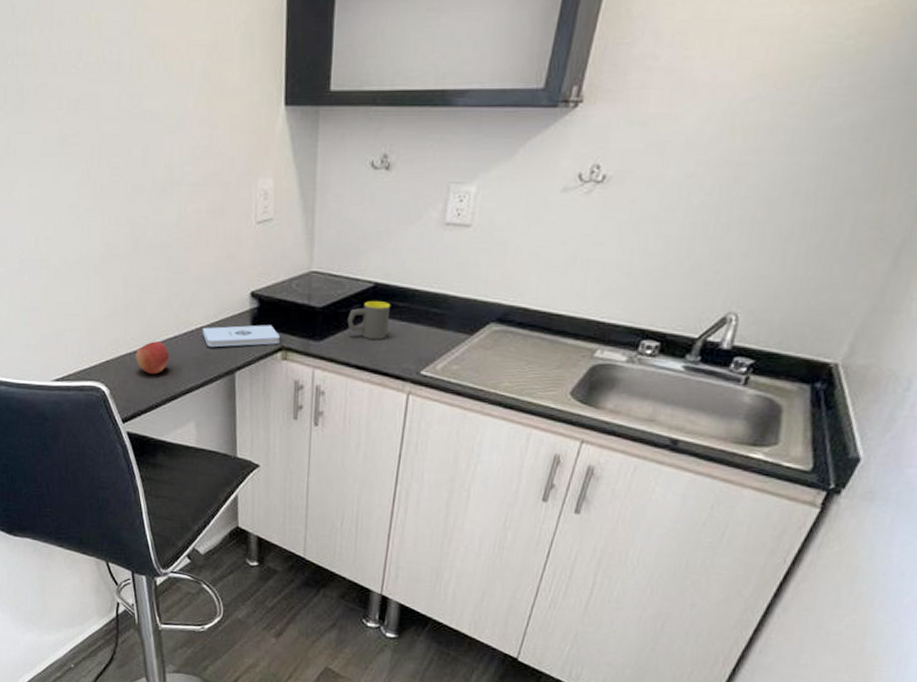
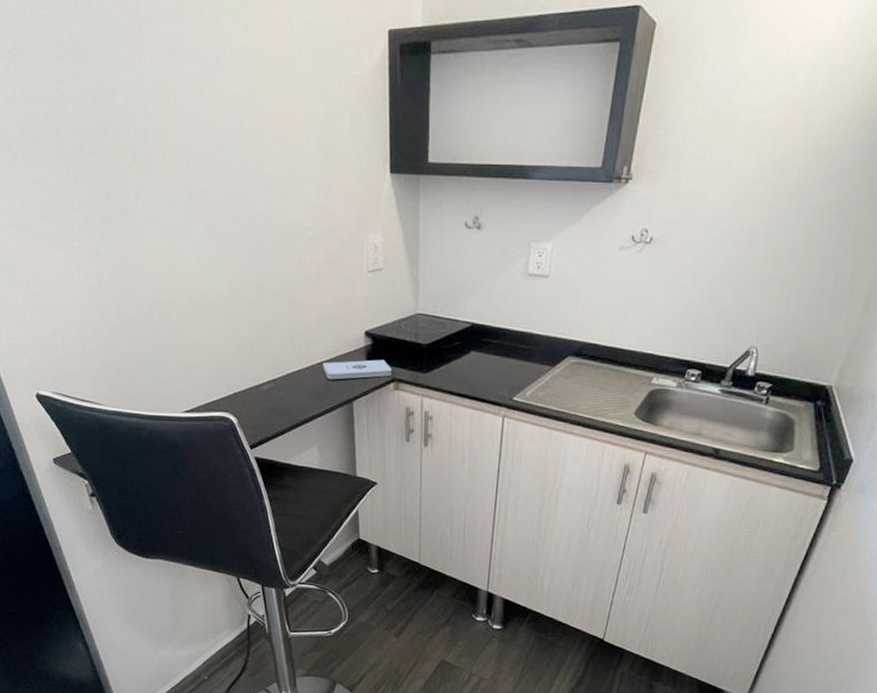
apple: present [136,341,169,375] -> none [262,375,293,405]
mug: present [347,301,391,339] -> none [449,339,486,371]

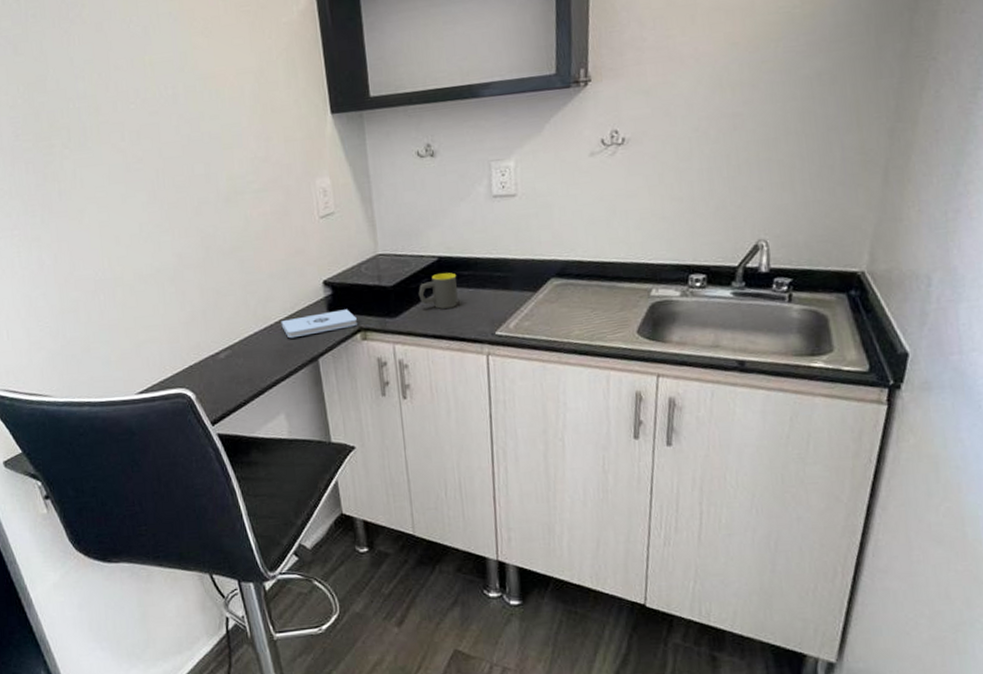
mug: none [449,339,486,371] -> present [418,272,459,309]

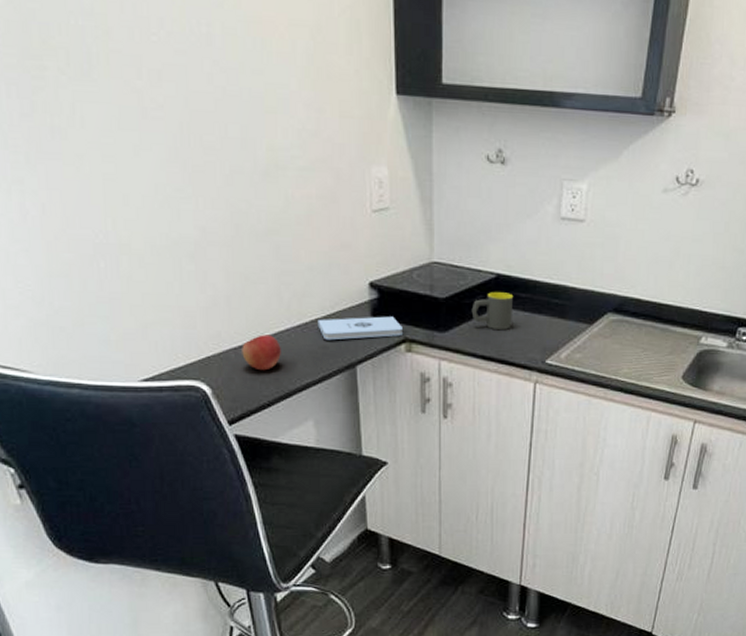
apple: none [218,339,252,373] -> present [242,334,281,371]

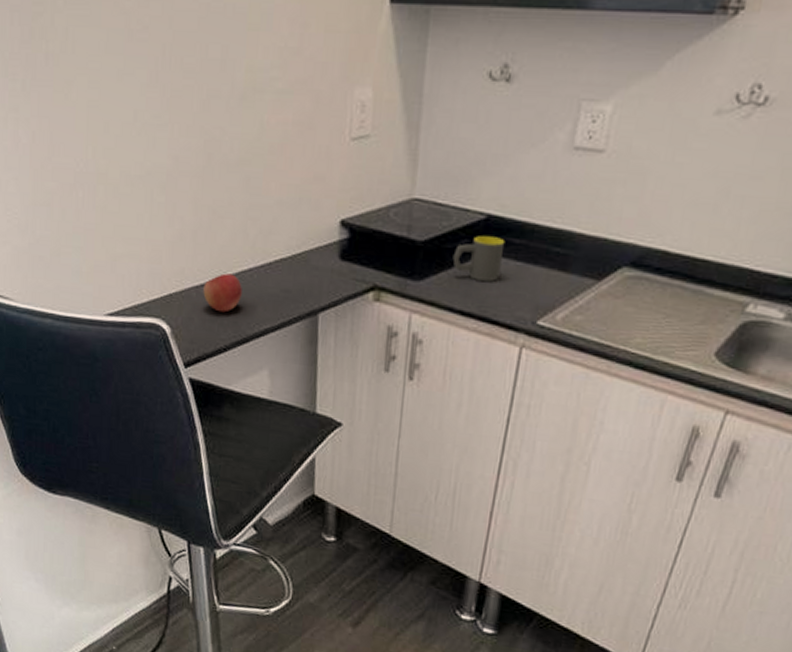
notepad: present [317,316,404,341] -> none [281,259,373,284]

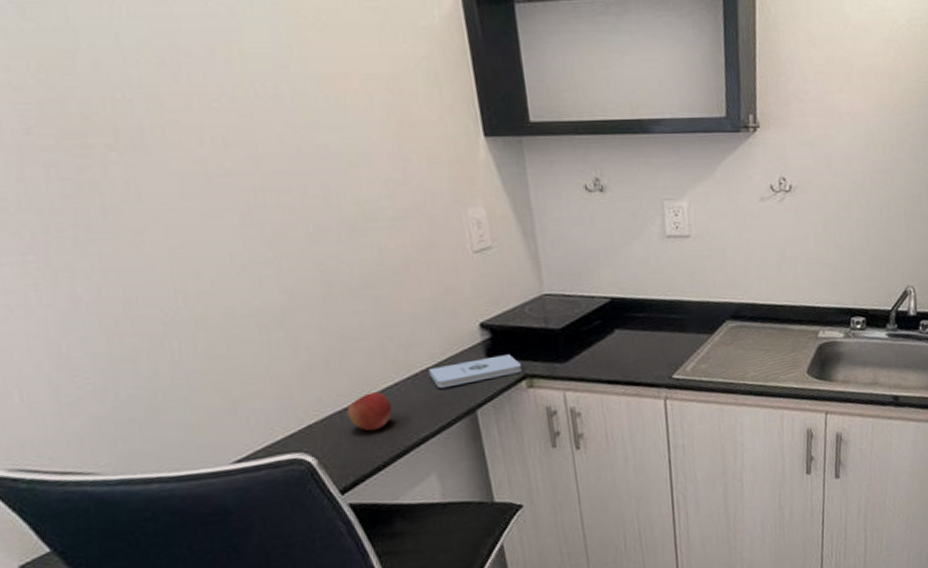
notepad: none [281,259,373,284] -> present [428,354,523,389]
mug: present [452,236,505,282] -> none [590,314,634,353]

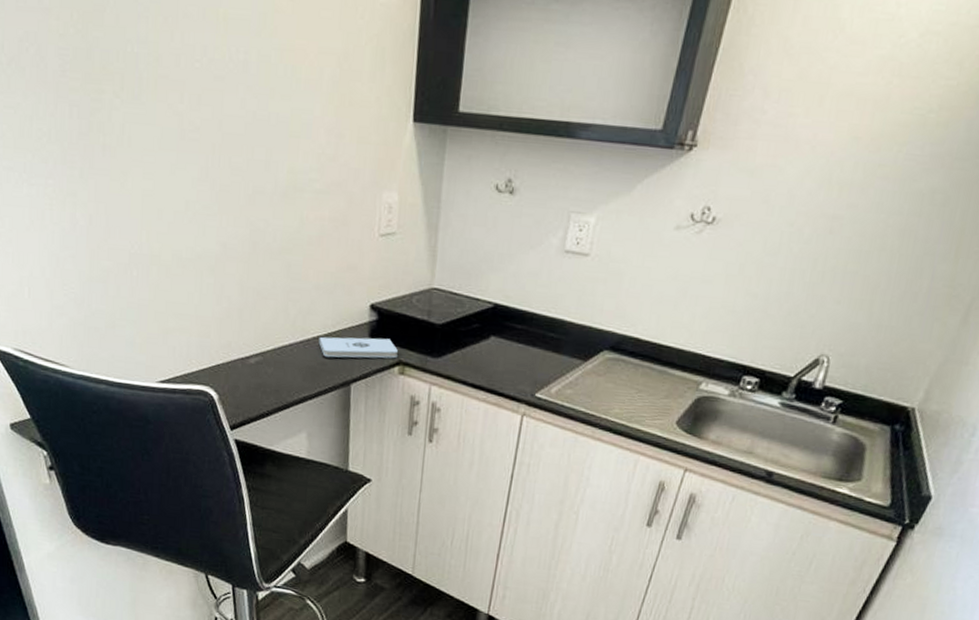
apple: present [347,392,392,431] -> none [248,347,283,382]

